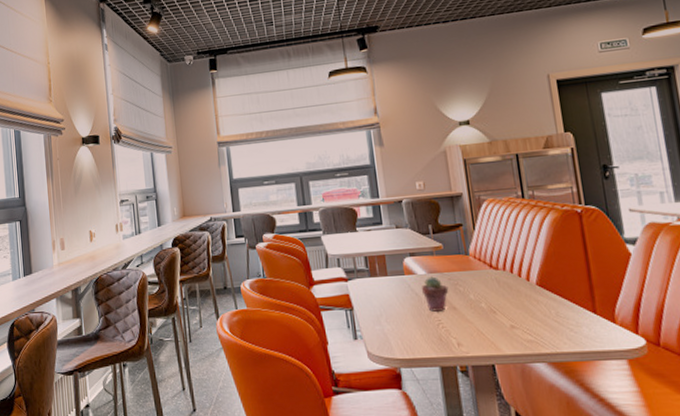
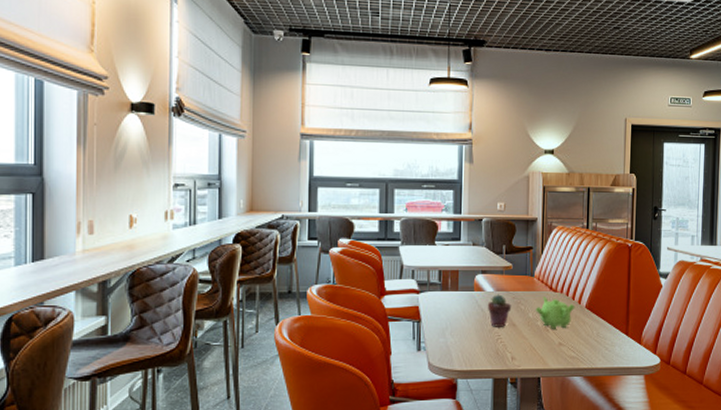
teapot: none [476,275,524,311] -> present [535,297,576,329]

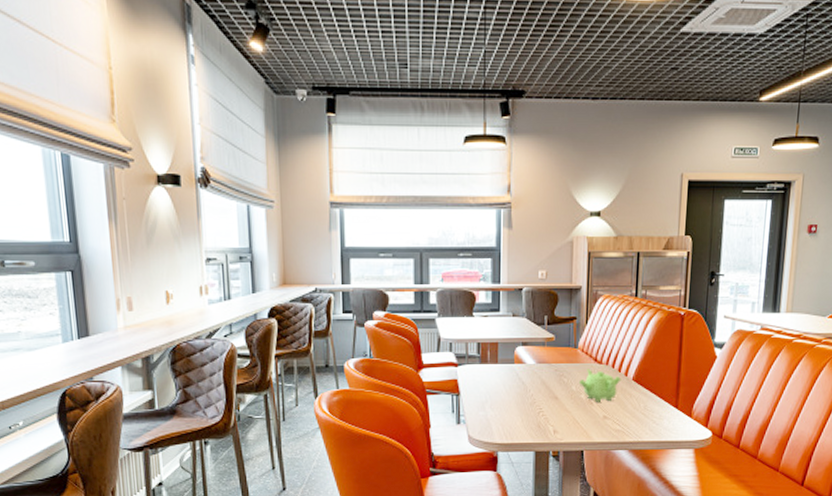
potted succulent: present [487,294,512,327] -> none [528,366,554,400]

